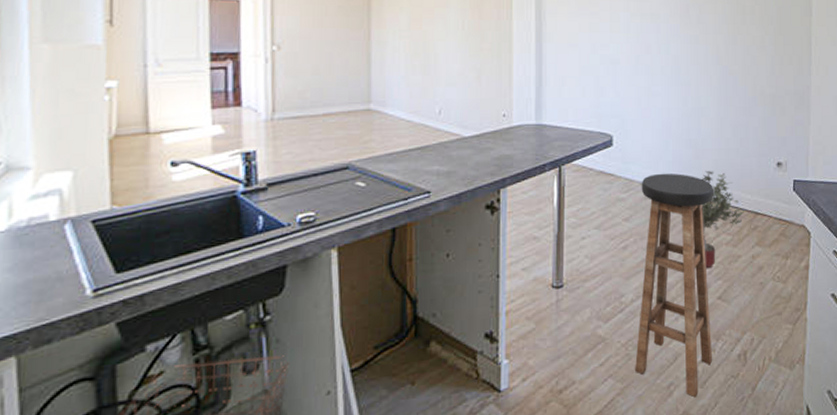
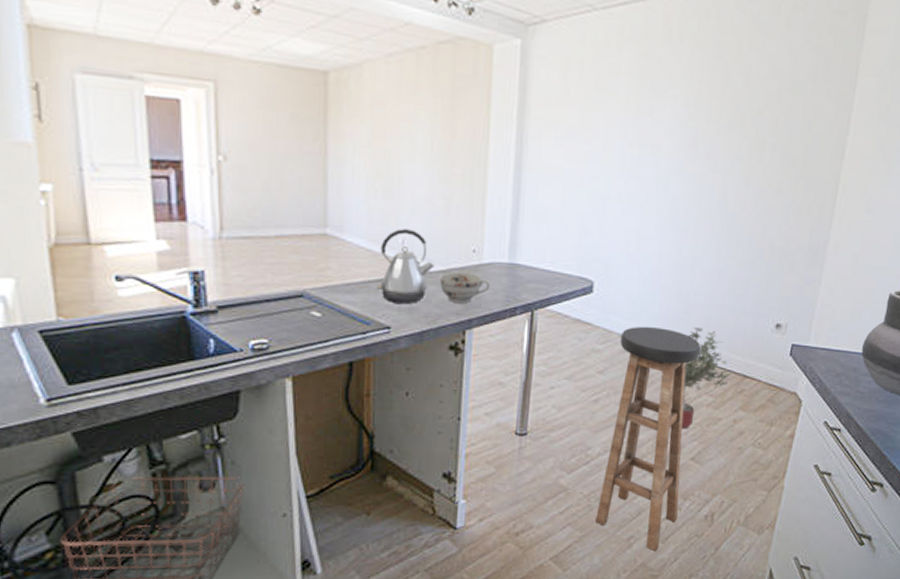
kettle: none [416,100,469,168] -> present [376,229,435,304]
teacup: none [474,136,520,165] -> present [439,272,490,304]

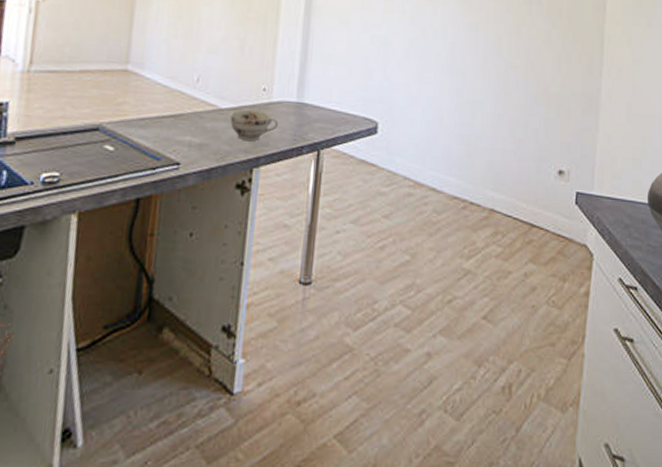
kettle: present [376,229,435,304] -> none [169,67,227,140]
bar stool: present [595,326,701,552] -> none [384,169,486,431]
potted tree: present [681,326,731,428] -> none [470,170,518,281]

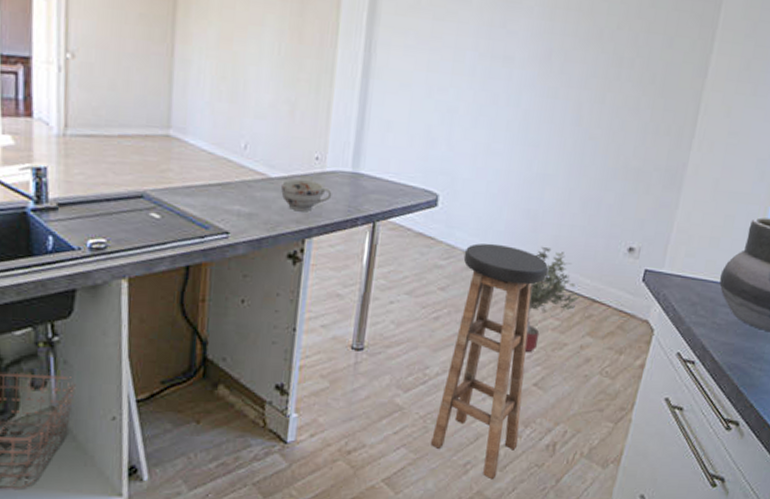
bar stool: none [384,169,486,431] -> present [431,243,549,480]
potted tree: none [470,170,518,281] -> present [524,246,579,352]

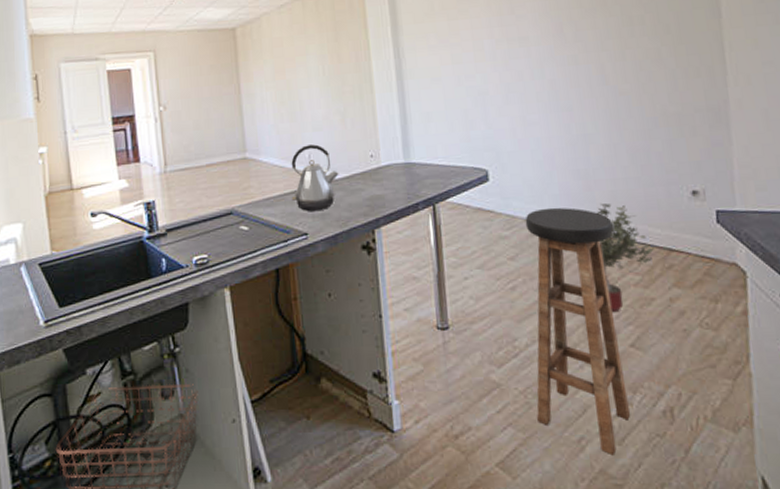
kettle: none [216,133,277,209] -> present [291,144,339,211]
teacup: present [280,179,332,212] -> none [344,176,391,206]

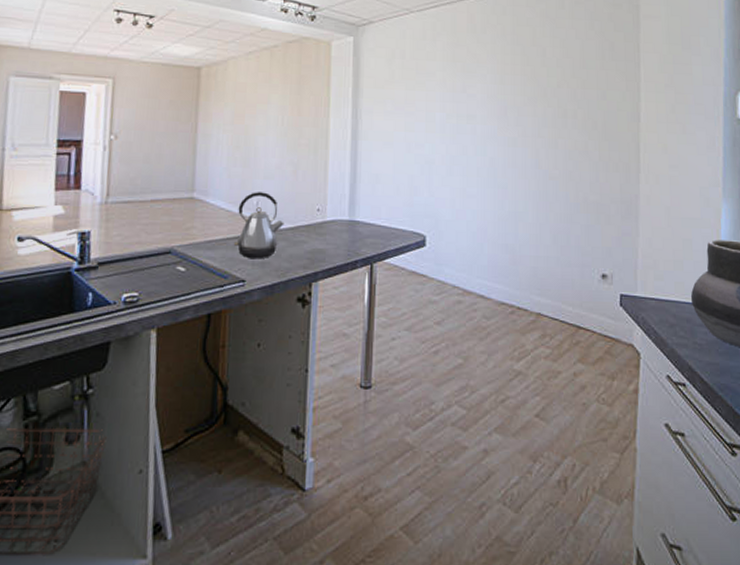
bar stool: present [525,207,631,456] -> none [444,277,533,523]
potted tree: present [596,203,654,312] -> none [518,277,565,382]

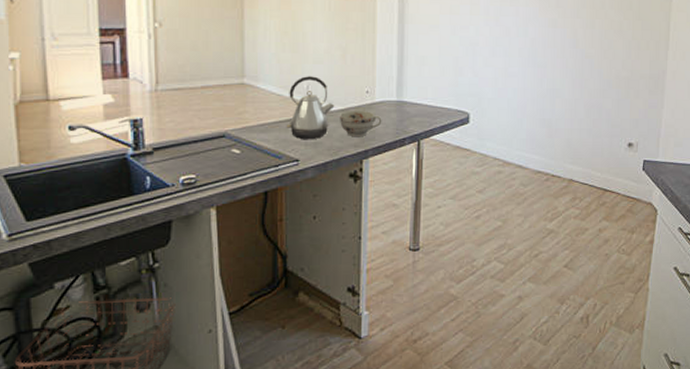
teacup: none [288,229,333,258] -> present [339,111,382,137]

